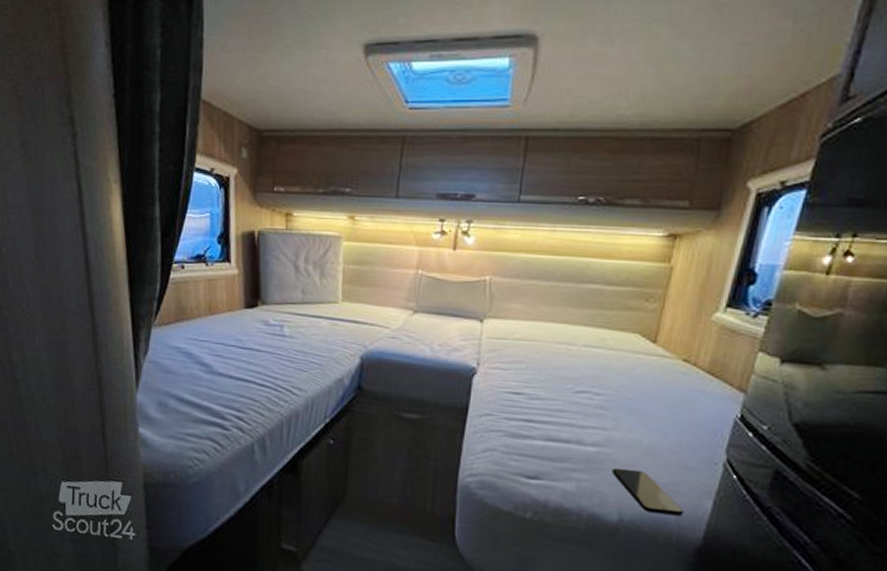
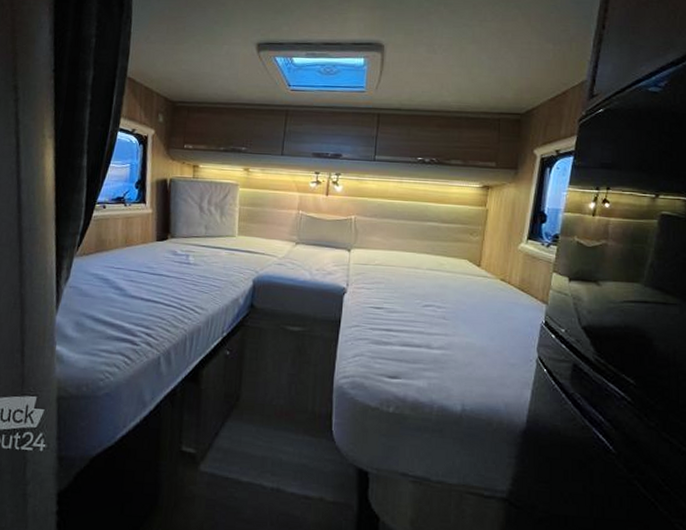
smartphone: present [612,467,685,515] -> none [454,366,511,403]

